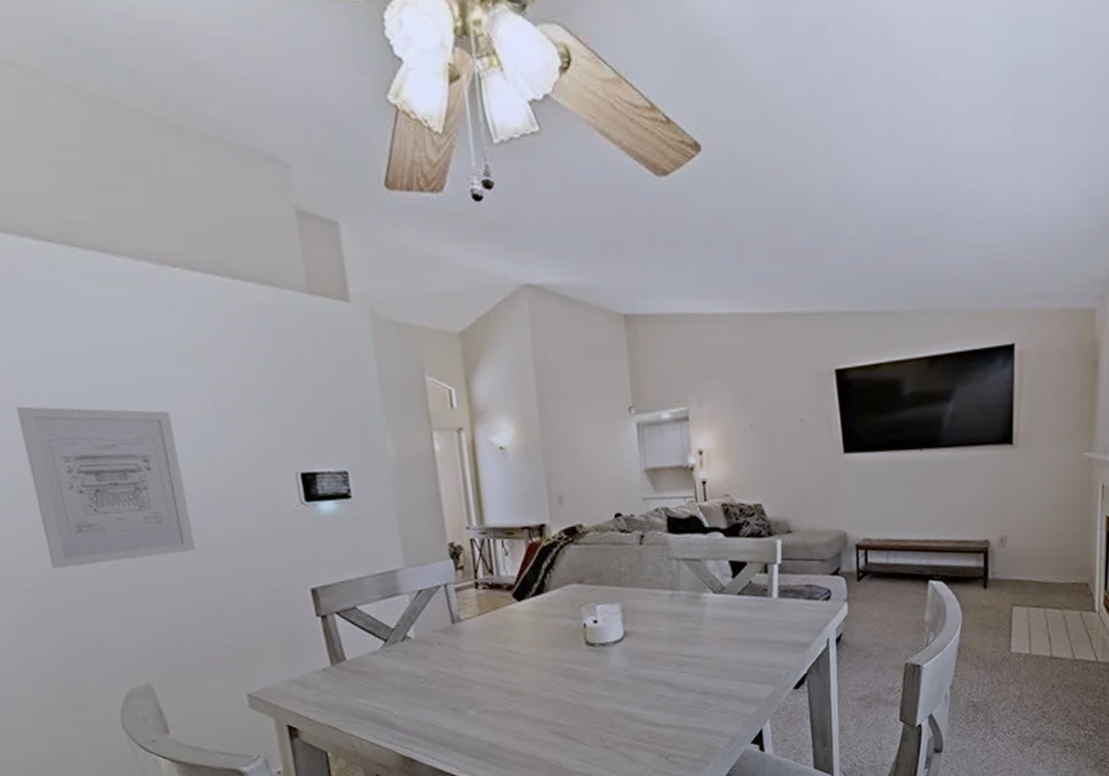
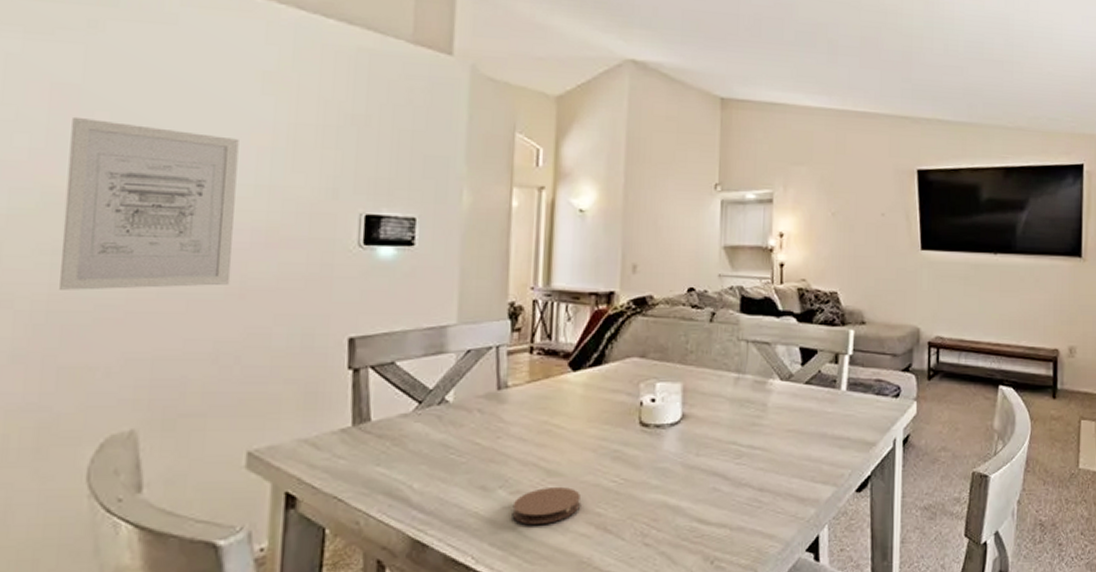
coaster: none [483,704,543,737] -> present [512,487,580,524]

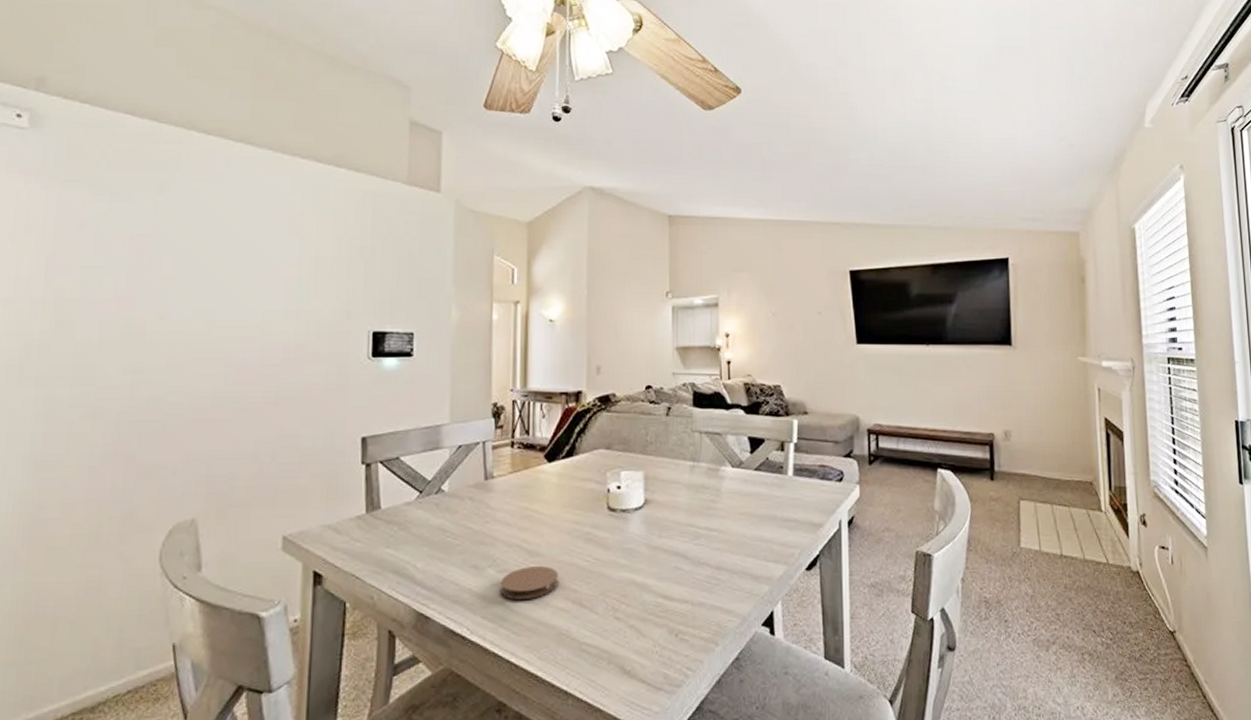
wall art: present [60,116,239,290] -> none [138,261,272,403]

